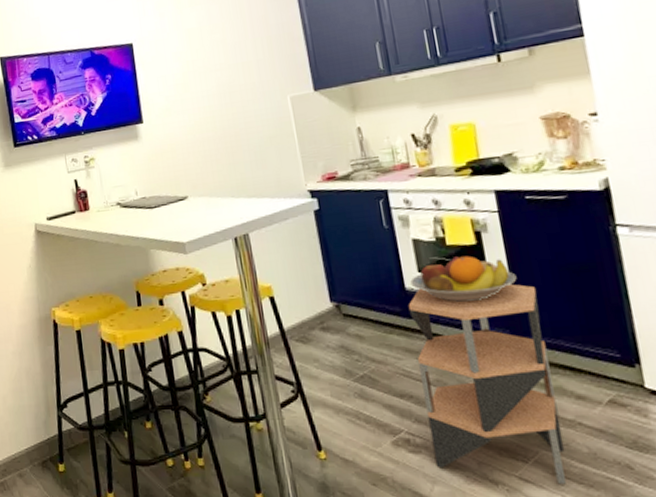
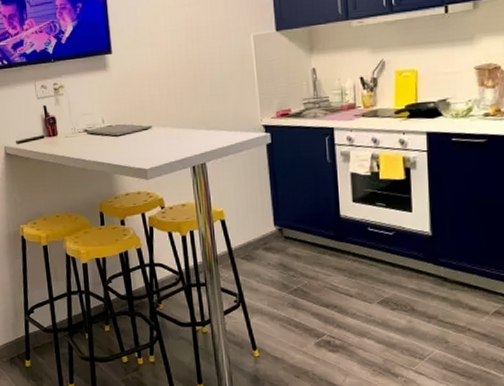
side table: present [408,283,566,485] -> none [341,214,454,377]
fruit bowl: present [410,256,517,303] -> none [345,189,435,229]

